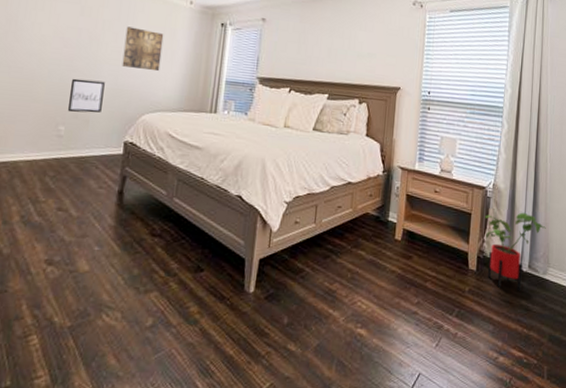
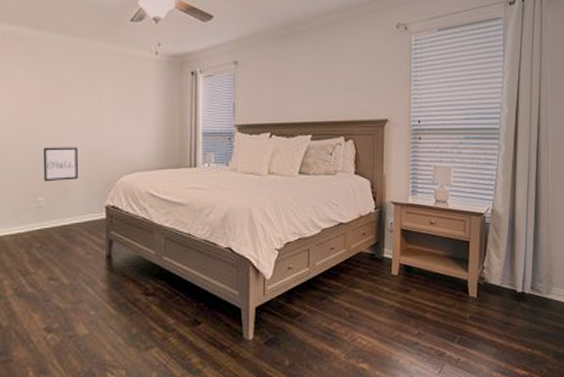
wall art: present [122,26,164,72] -> none [92,86,132,131]
house plant: present [485,212,546,291] -> none [484,235,548,313]

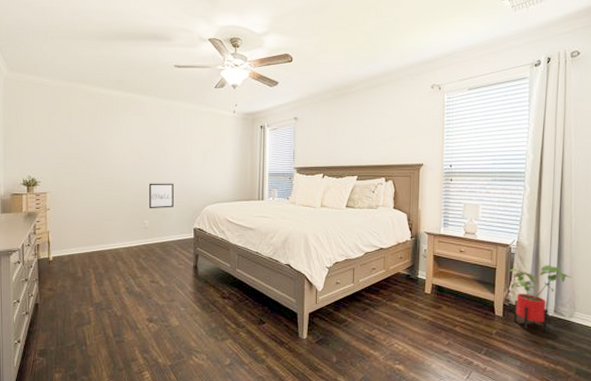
house plant: none [484,235,548,313] -> present [510,264,571,333]

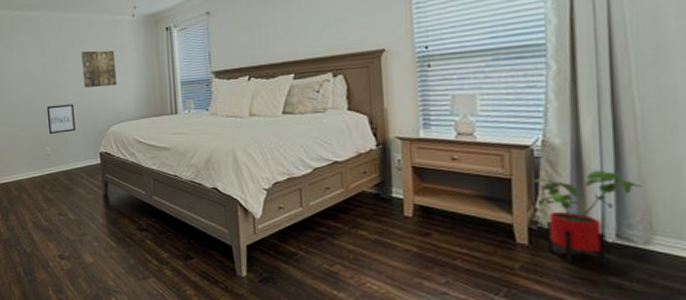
wall art: none [185,137,215,171] -> present [81,50,117,88]

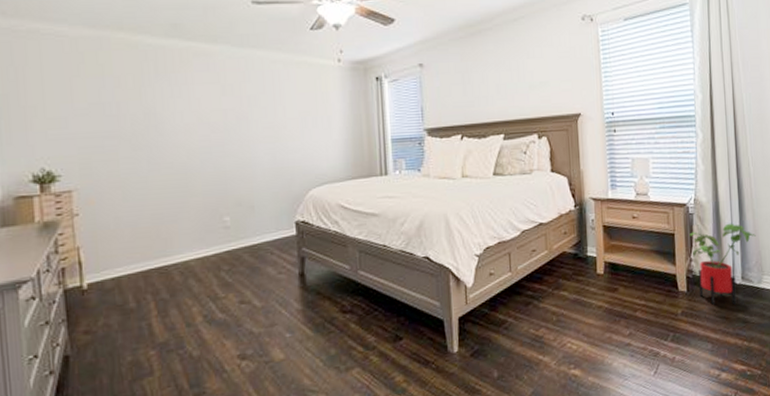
wall art: present [46,104,76,135] -> none [226,162,265,201]
wall art: present [81,50,117,88] -> none [274,98,319,143]

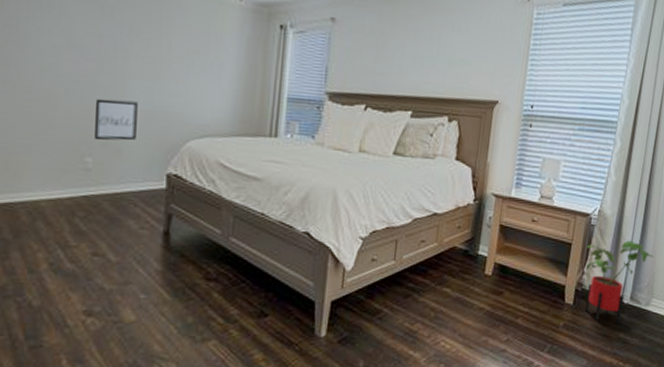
wall art: none [226,162,265,201] -> present [93,98,138,141]

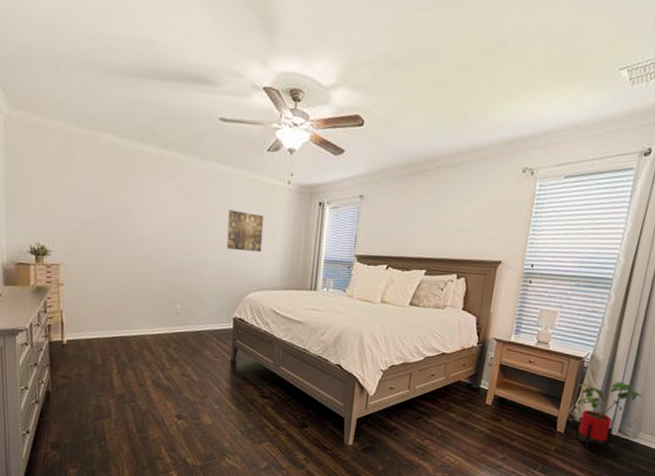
wall art: present [93,98,138,141] -> none [181,261,213,293]
wall art: none [157,31,209,88] -> present [226,210,264,253]

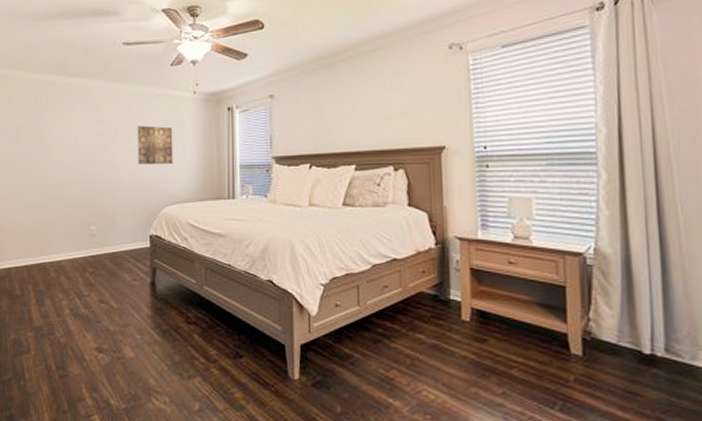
house plant: present [574,381,643,452] -> none [587,281,687,381]

